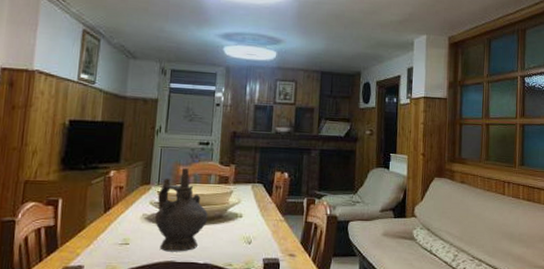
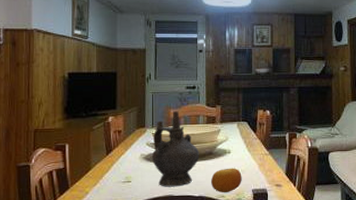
fruit: none [217,233,253,261] -> present [210,168,242,192]

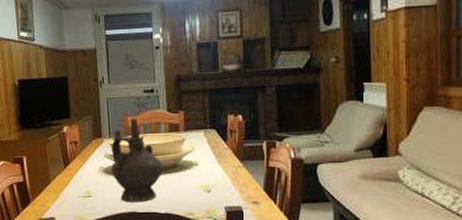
fruit: present [210,168,242,192] -> none [176,182,213,210]

